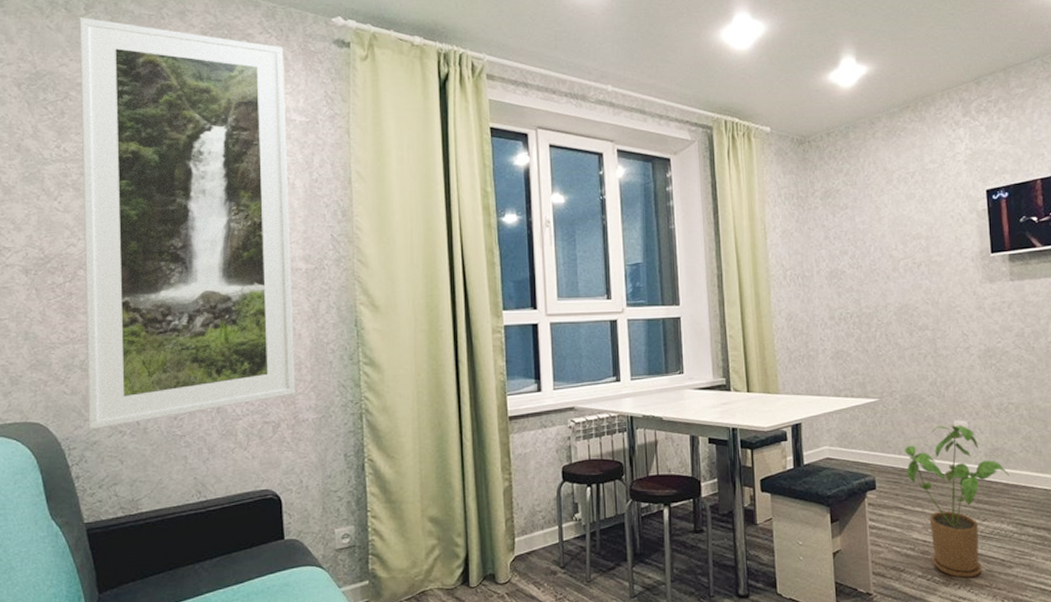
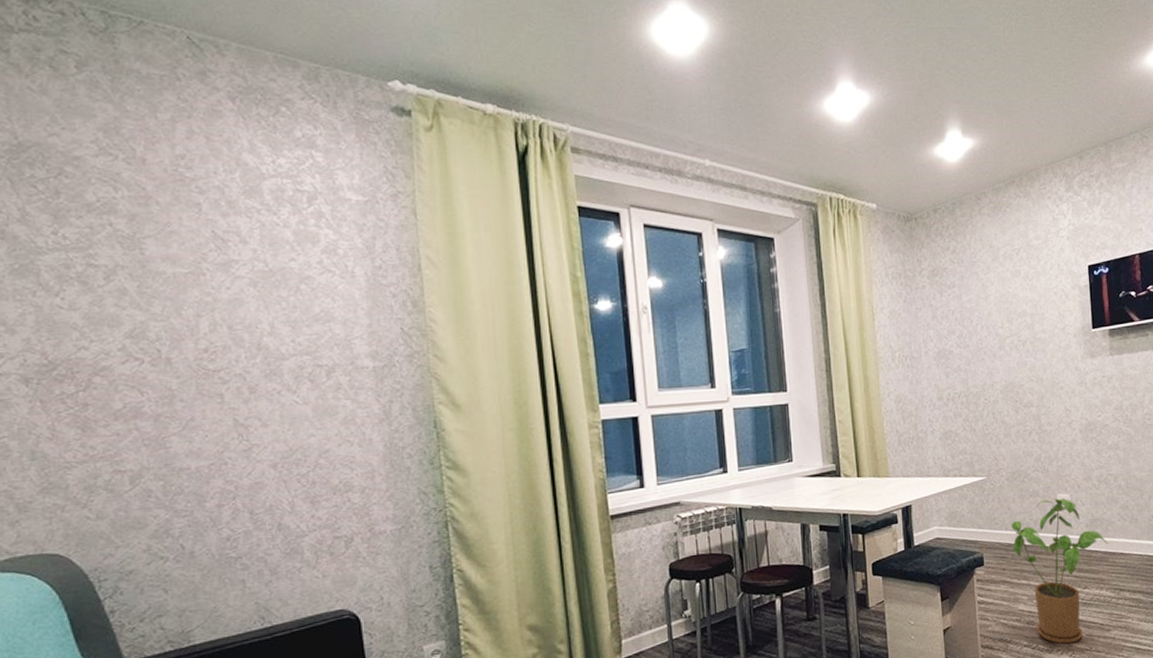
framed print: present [79,18,295,430] -> none [70,78,369,559]

